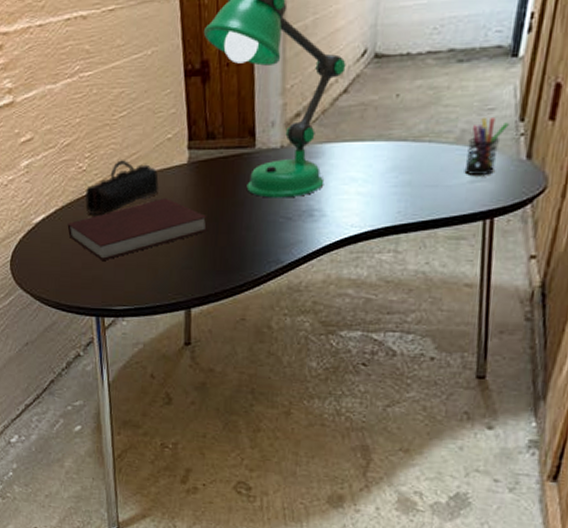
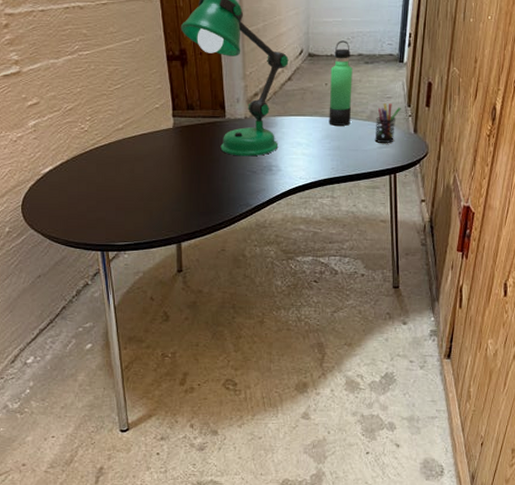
notebook: present [67,198,208,260] -> none [73,155,192,205]
pencil case: present [85,160,159,216] -> none [88,123,150,168]
thermos bottle: none [397,31,438,153] -> present [329,40,353,126]

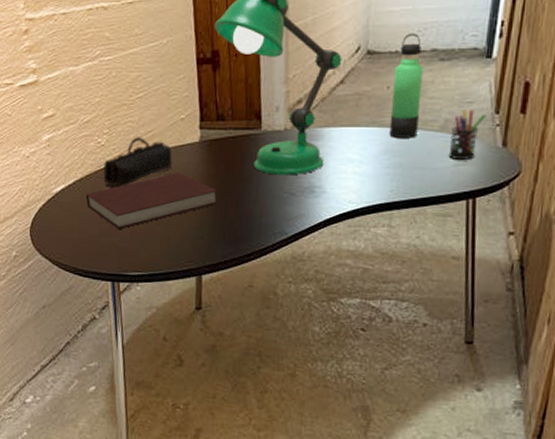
notebook: none [73,155,192,205] -> present [85,173,218,229]
pencil case: none [88,123,150,168] -> present [103,137,172,187]

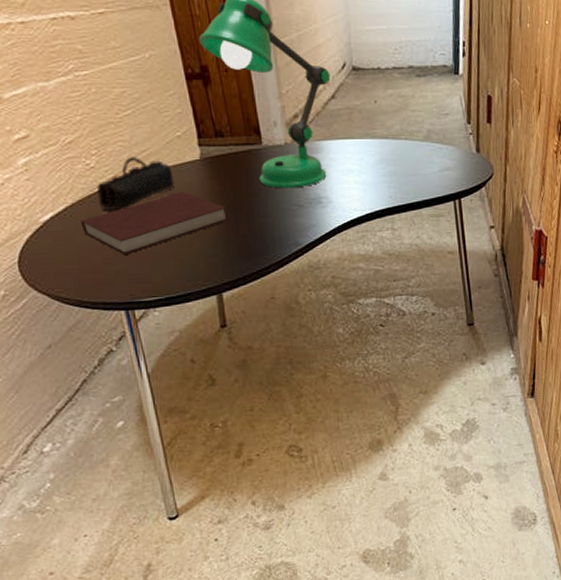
thermos bottle: present [389,33,423,138] -> none [379,51,406,148]
pen holder: present [448,108,487,160] -> none [434,120,461,165]

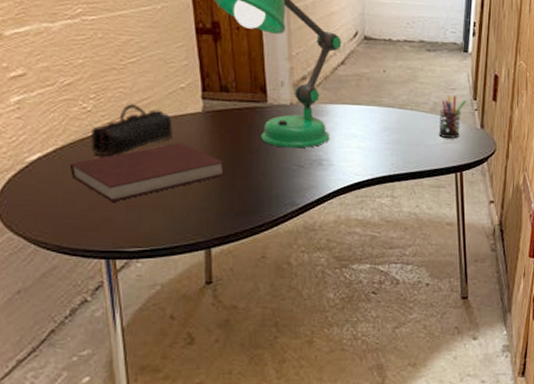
pen holder: none [434,120,461,165] -> present [438,94,467,138]

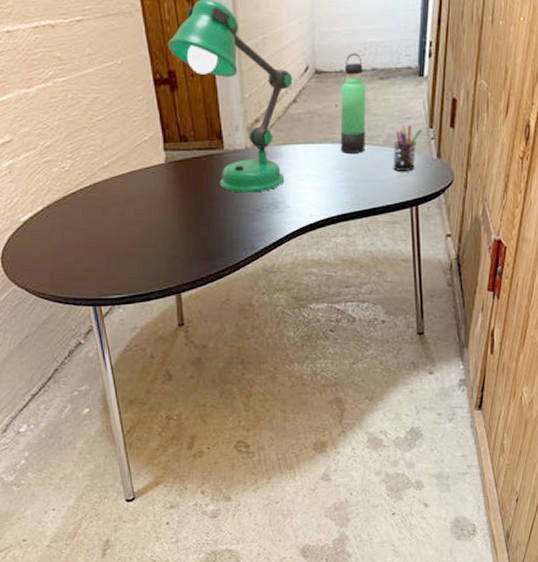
notebook: present [69,143,225,202] -> none [56,195,189,254]
pencil case: present [91,104,173,157] -> none [71,160,140,212]
thermos bottle: none [387,24,413,118] -> present [340,53,366,153]

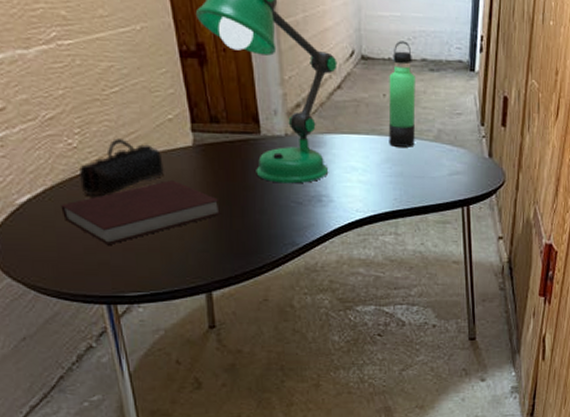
notebook: none [56,195,189,254] -> present [60,180,221,245]
pencil case: none [71,160,140,212] -> present [79,138,164,197]
pen holder: present [393,124,422,171] -> none [443,119,474,169]

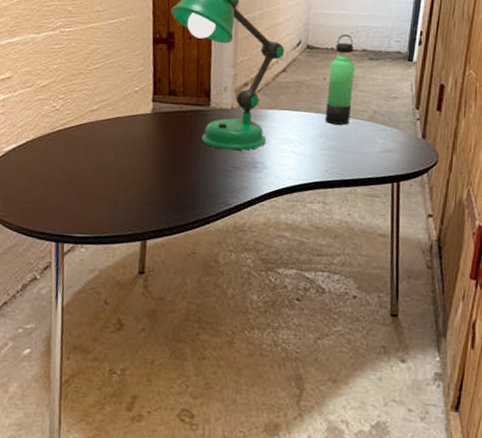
notebook: present [60,180,221,245] -> none [36,140,166,191]
pencil case: present [79,138,164,197] -> none [55,104,125,151]

